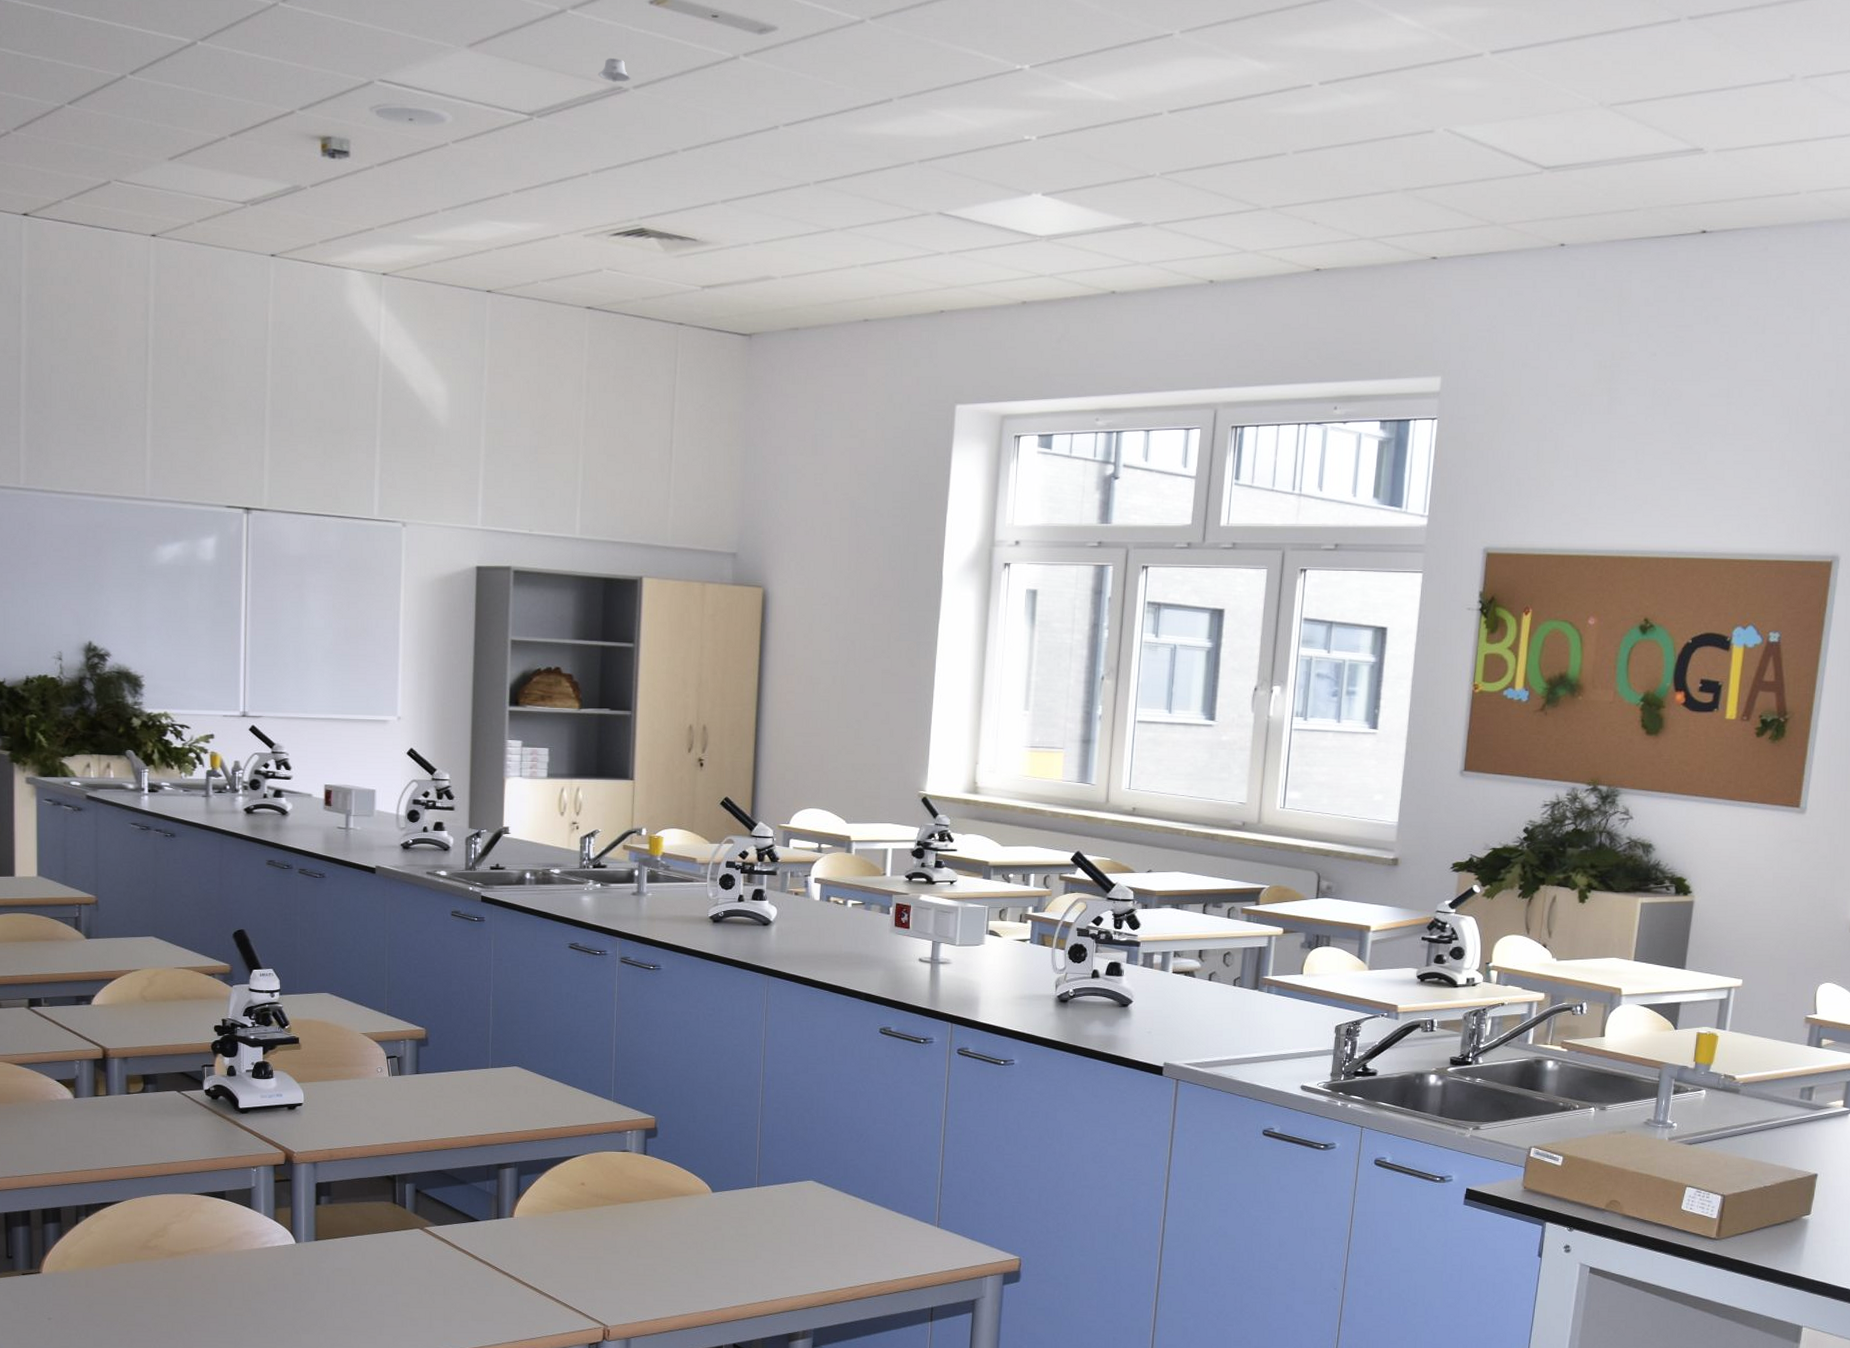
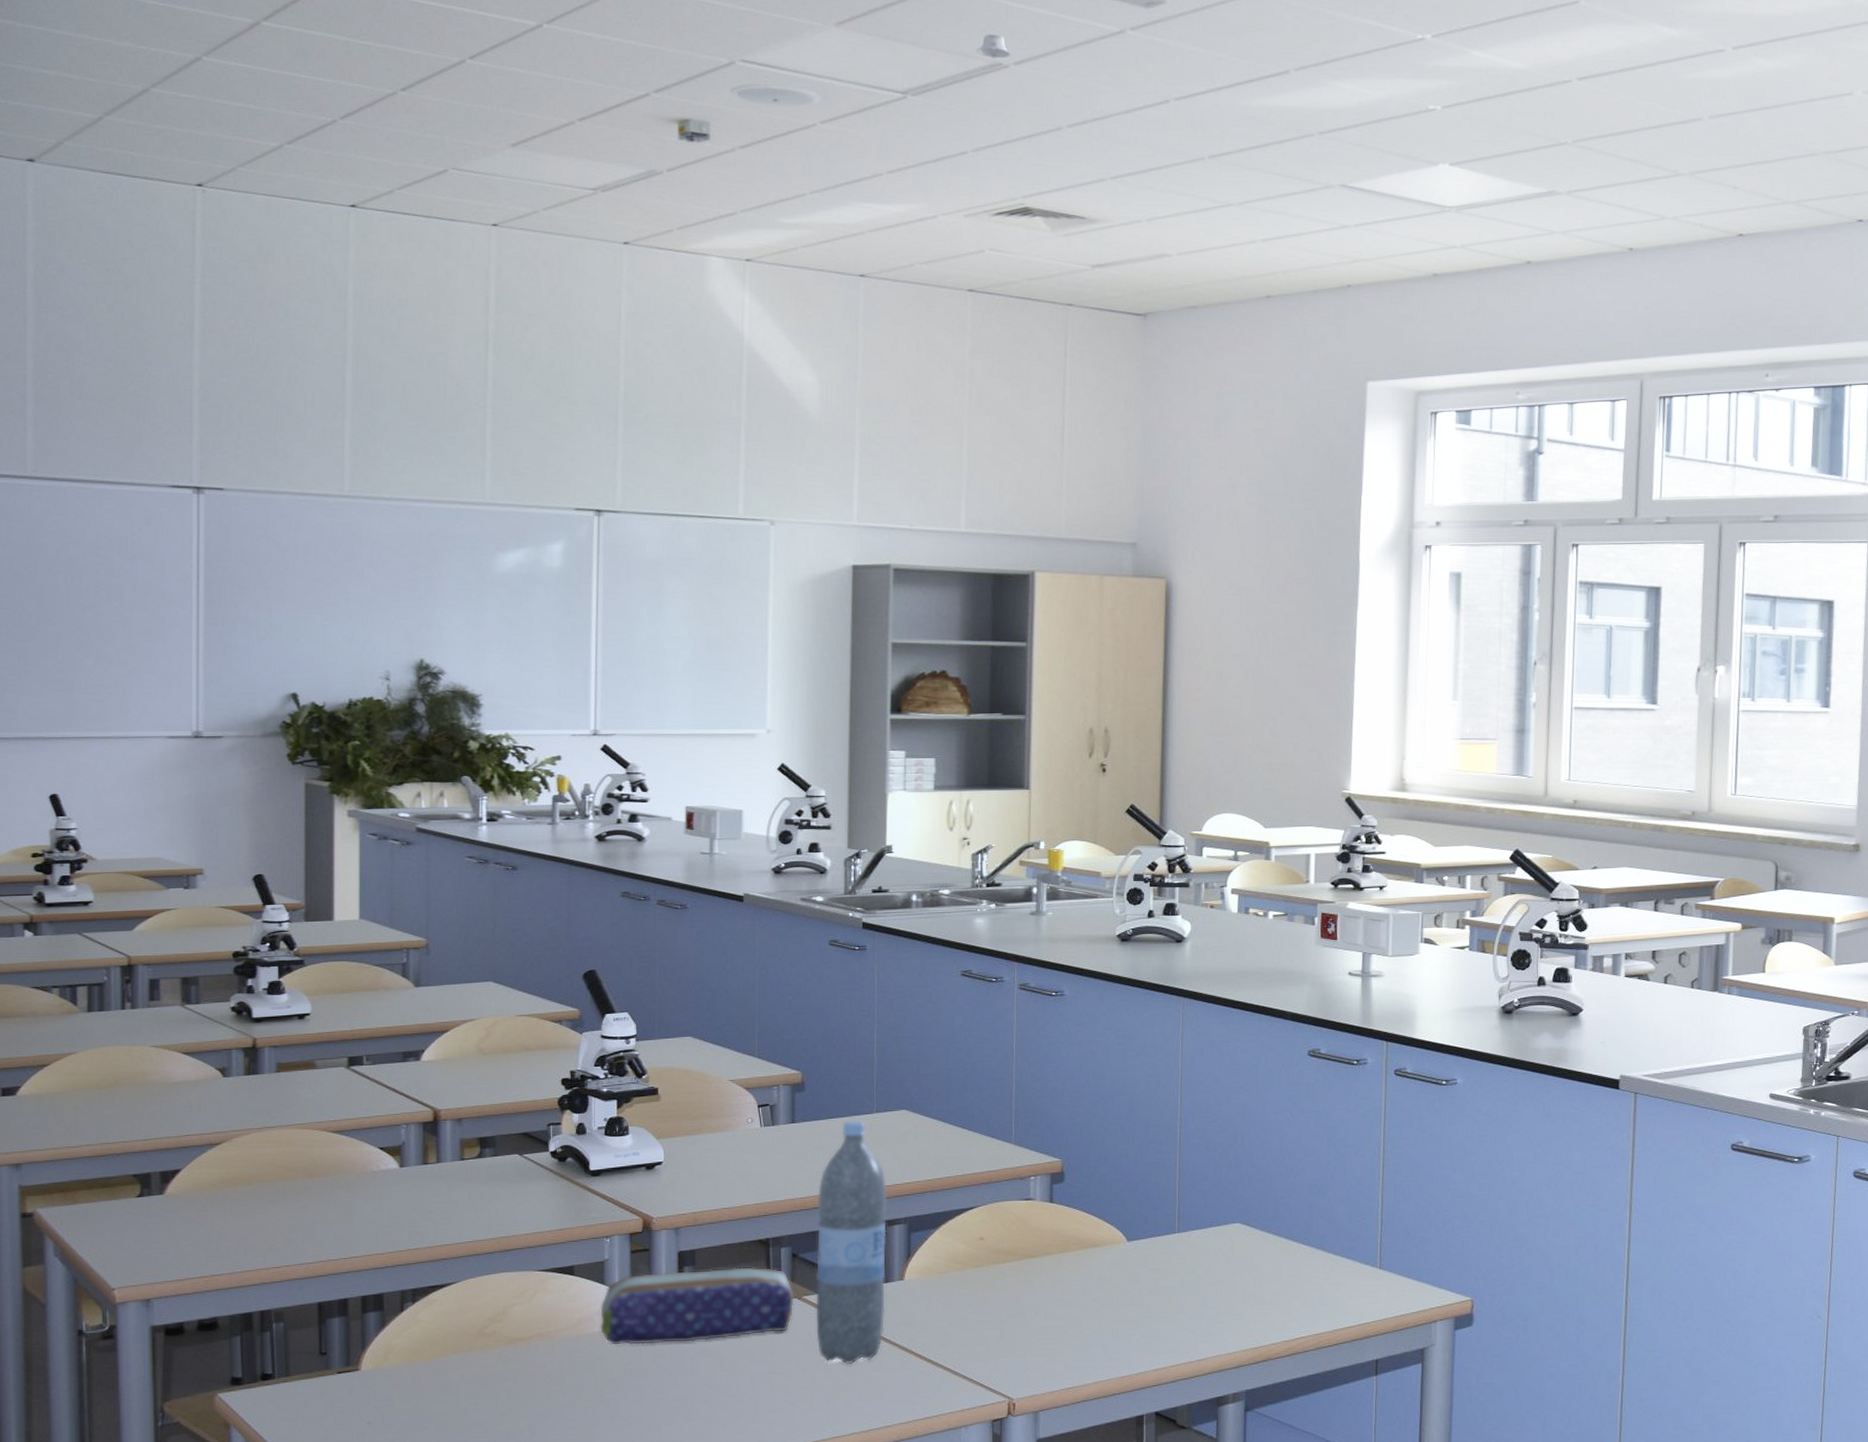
pencil case: none [248,1199,417,1263] -> present [600,1267,794,1345]
water bottle: none [436,1074,500,1289] -> present [815,1120,888,1365]

